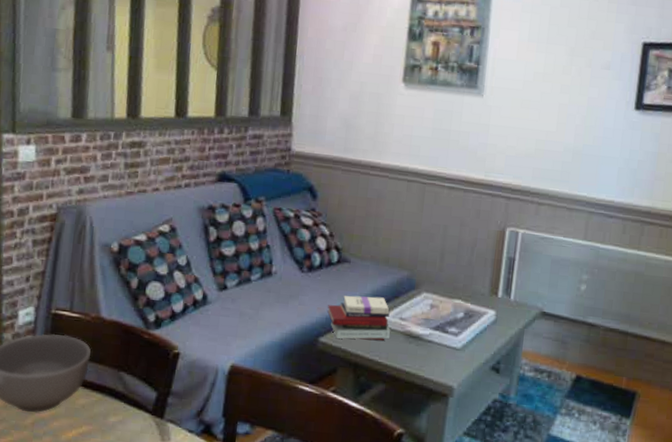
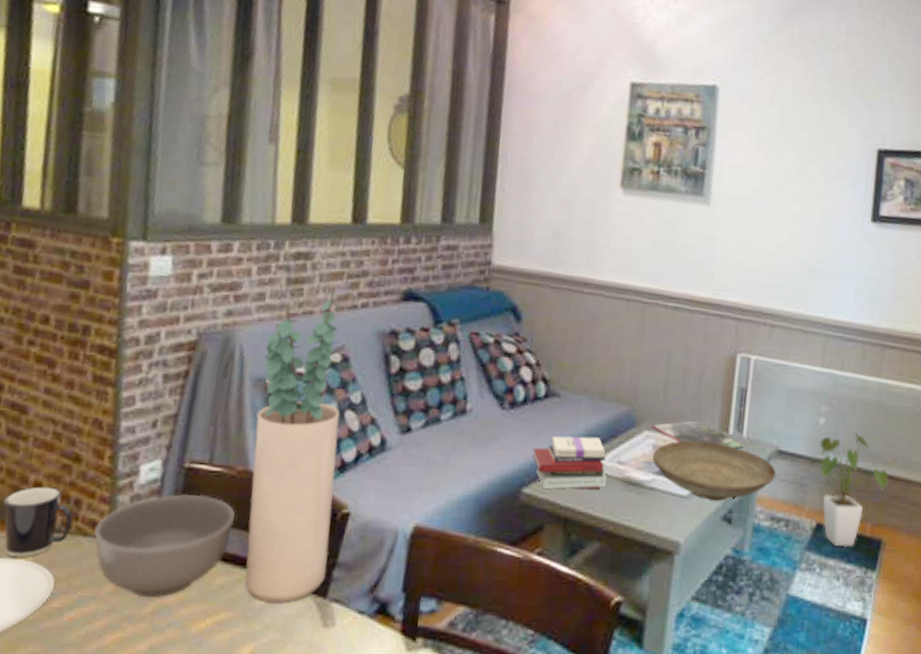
vase: none [100,169,170,421] -> present [245,286,341,603]
magazine: none [430,284,512,310] -> present [652,420,744,449]
decorative bowl: none [430,301,540,354] -> present [652,440,776,502]
house plant: none [570,298,644,397] -> present [809,432,889,548]

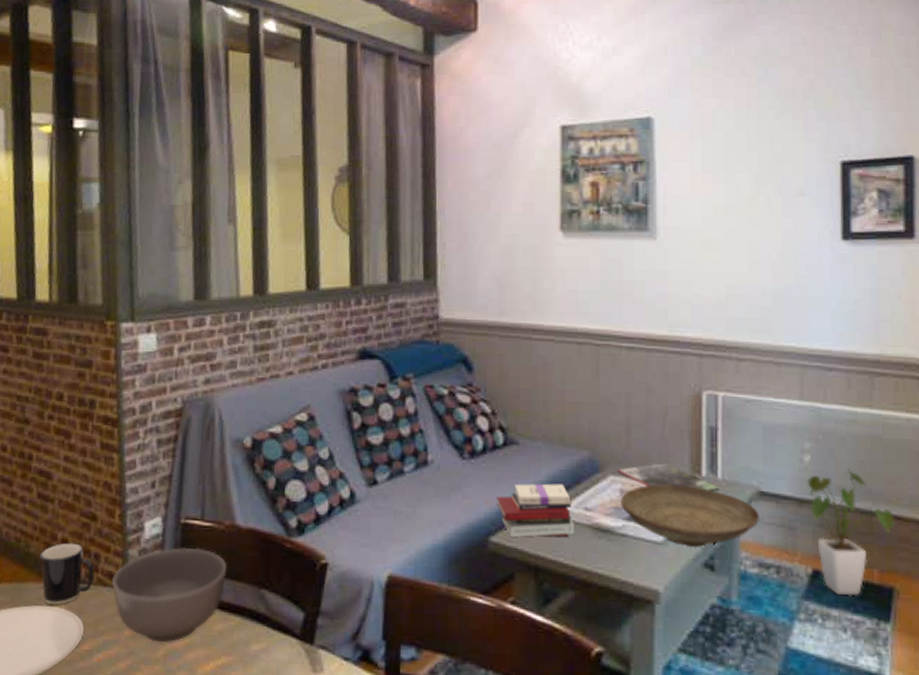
vase: present [245,286,341,603] -> none [238,350,312,649]

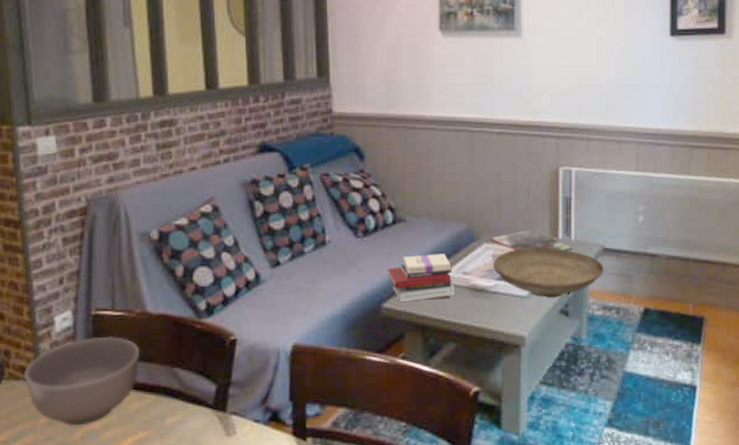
house plant: present [796,469,894,597] -> none [632,225,705,327]

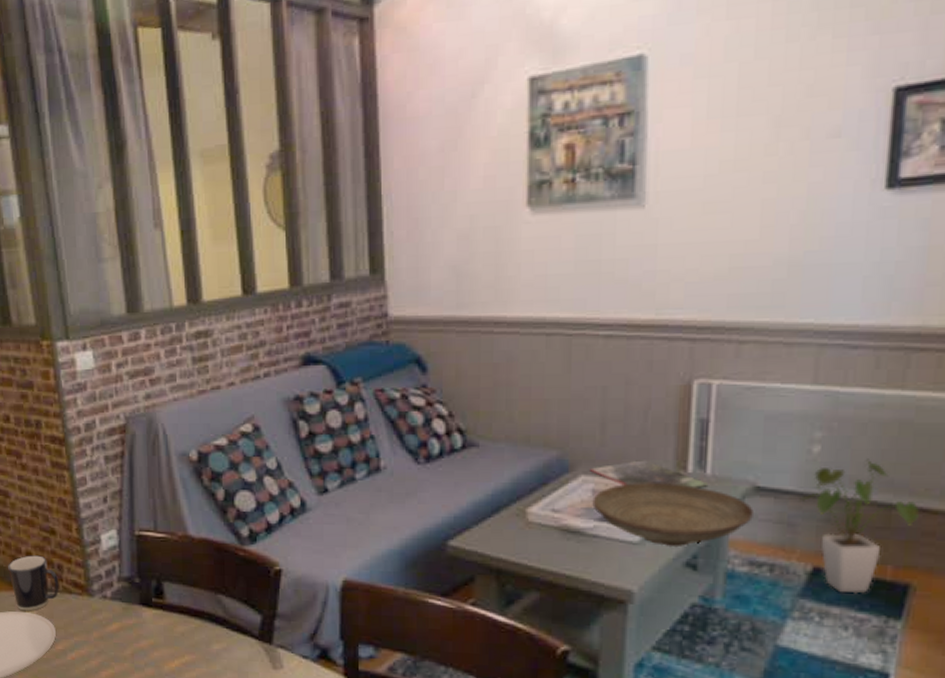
bowl: present [24,336,140,425] -> none [76,557,184,643]
books: present [388,253,455,302] -> none [455,486,541,540]
house plant: none [632,225,705,327] -> present [799,459,919,594]

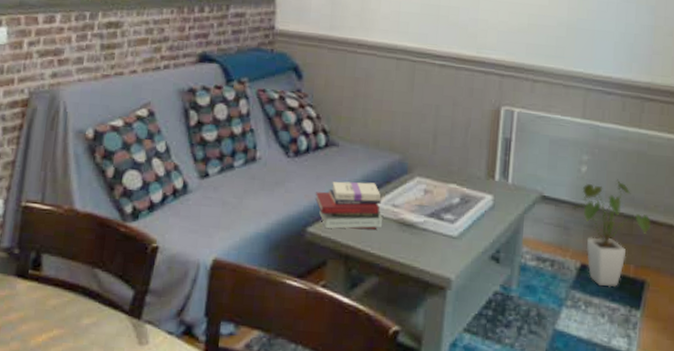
books: none [455,486,541,540] -> present [315,181,383,229]
magazine: present [590,460,709,488] -> none [423,167,510,194]
decorative bowl: present [592,483,754,547] -> none [424,186,541,243]

